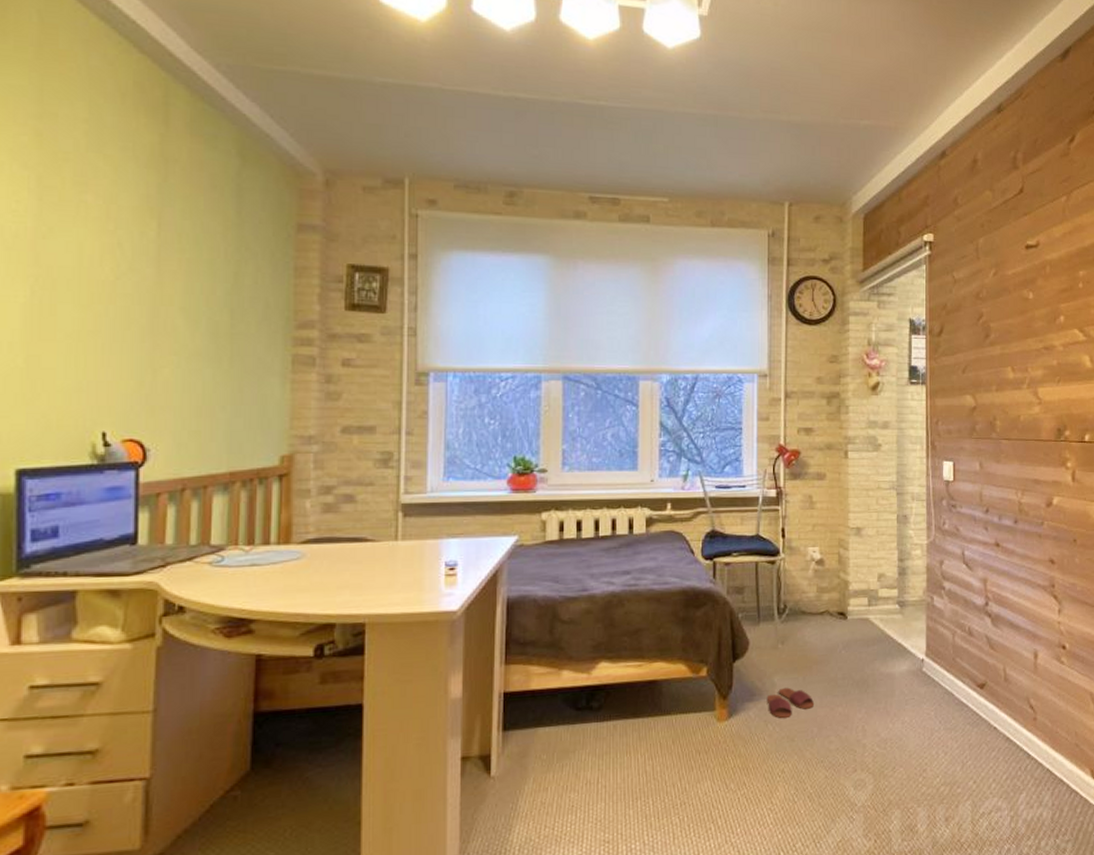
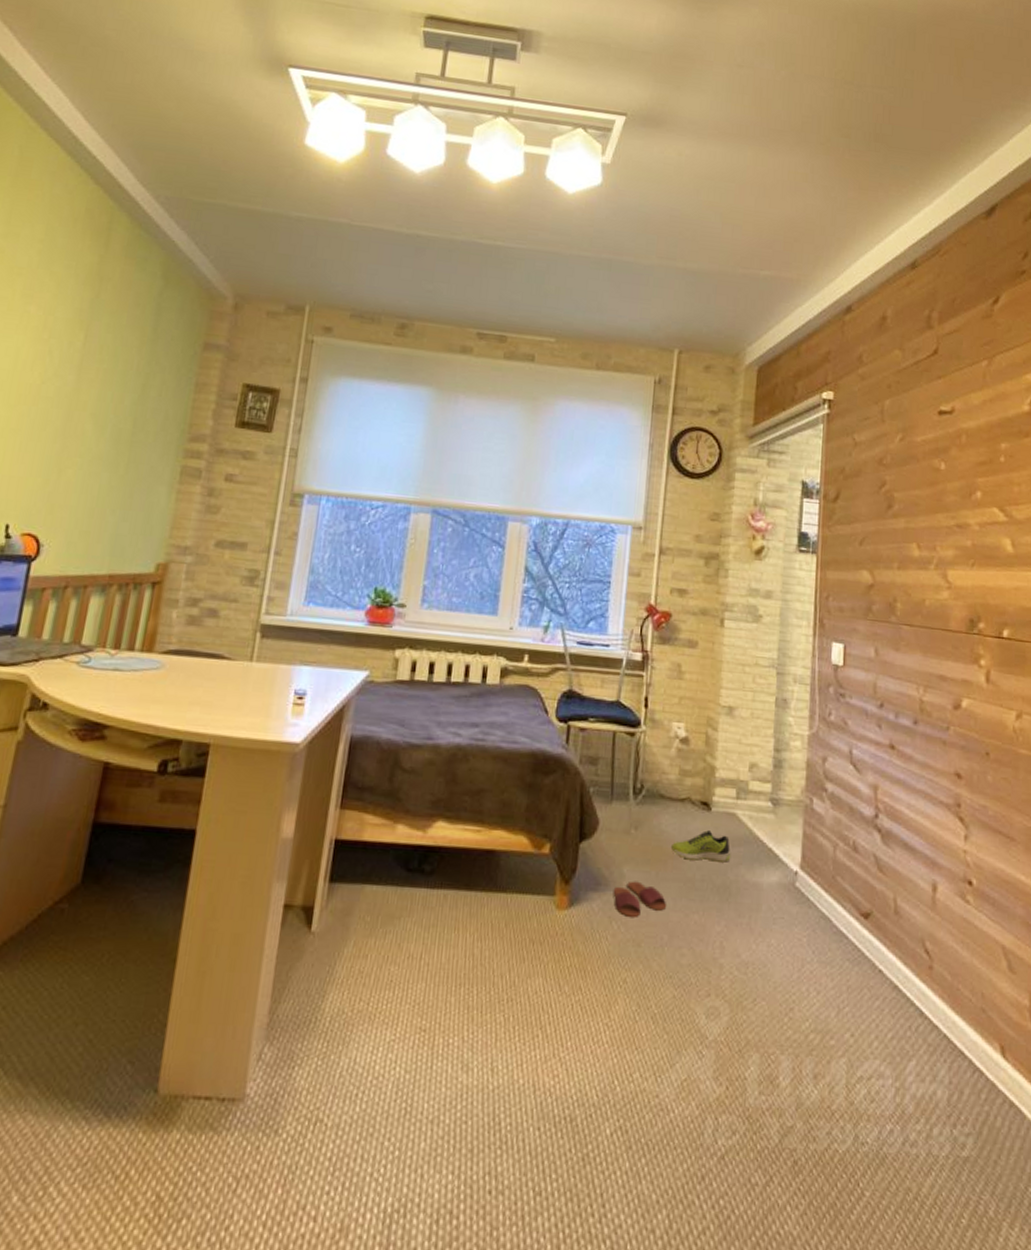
athletic shoe: none [814,636,867,663] -> present [670,830,731,863]

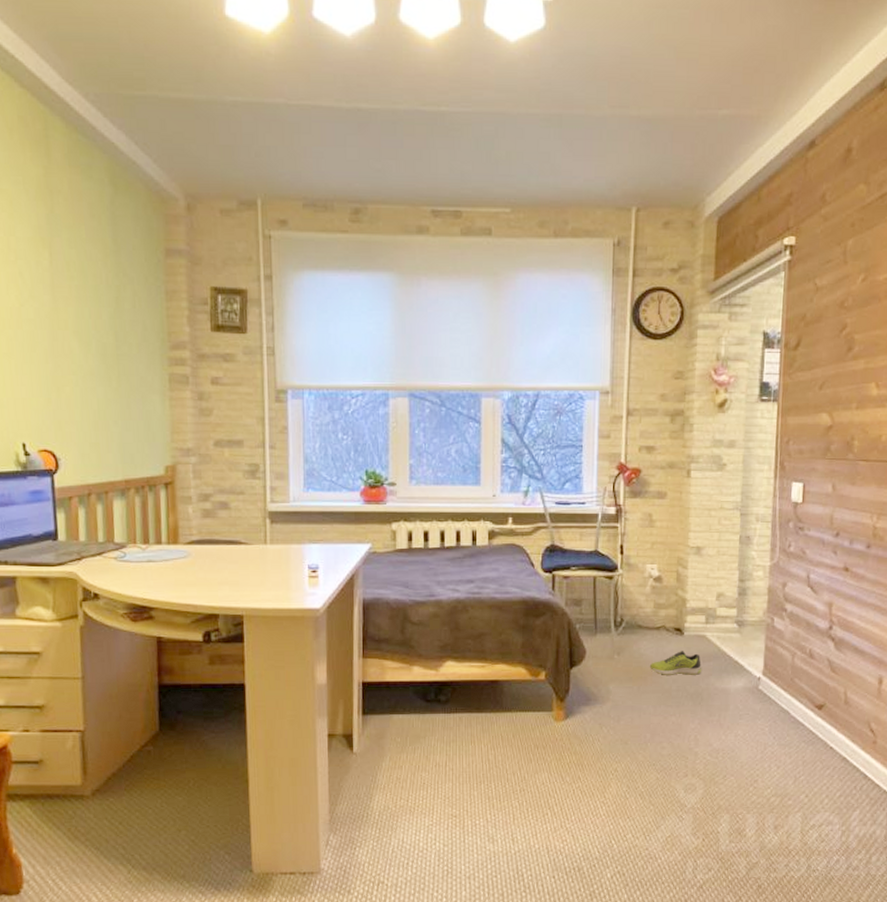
slippers: present [614,881,667,917] -> none [603,695,649,722]

